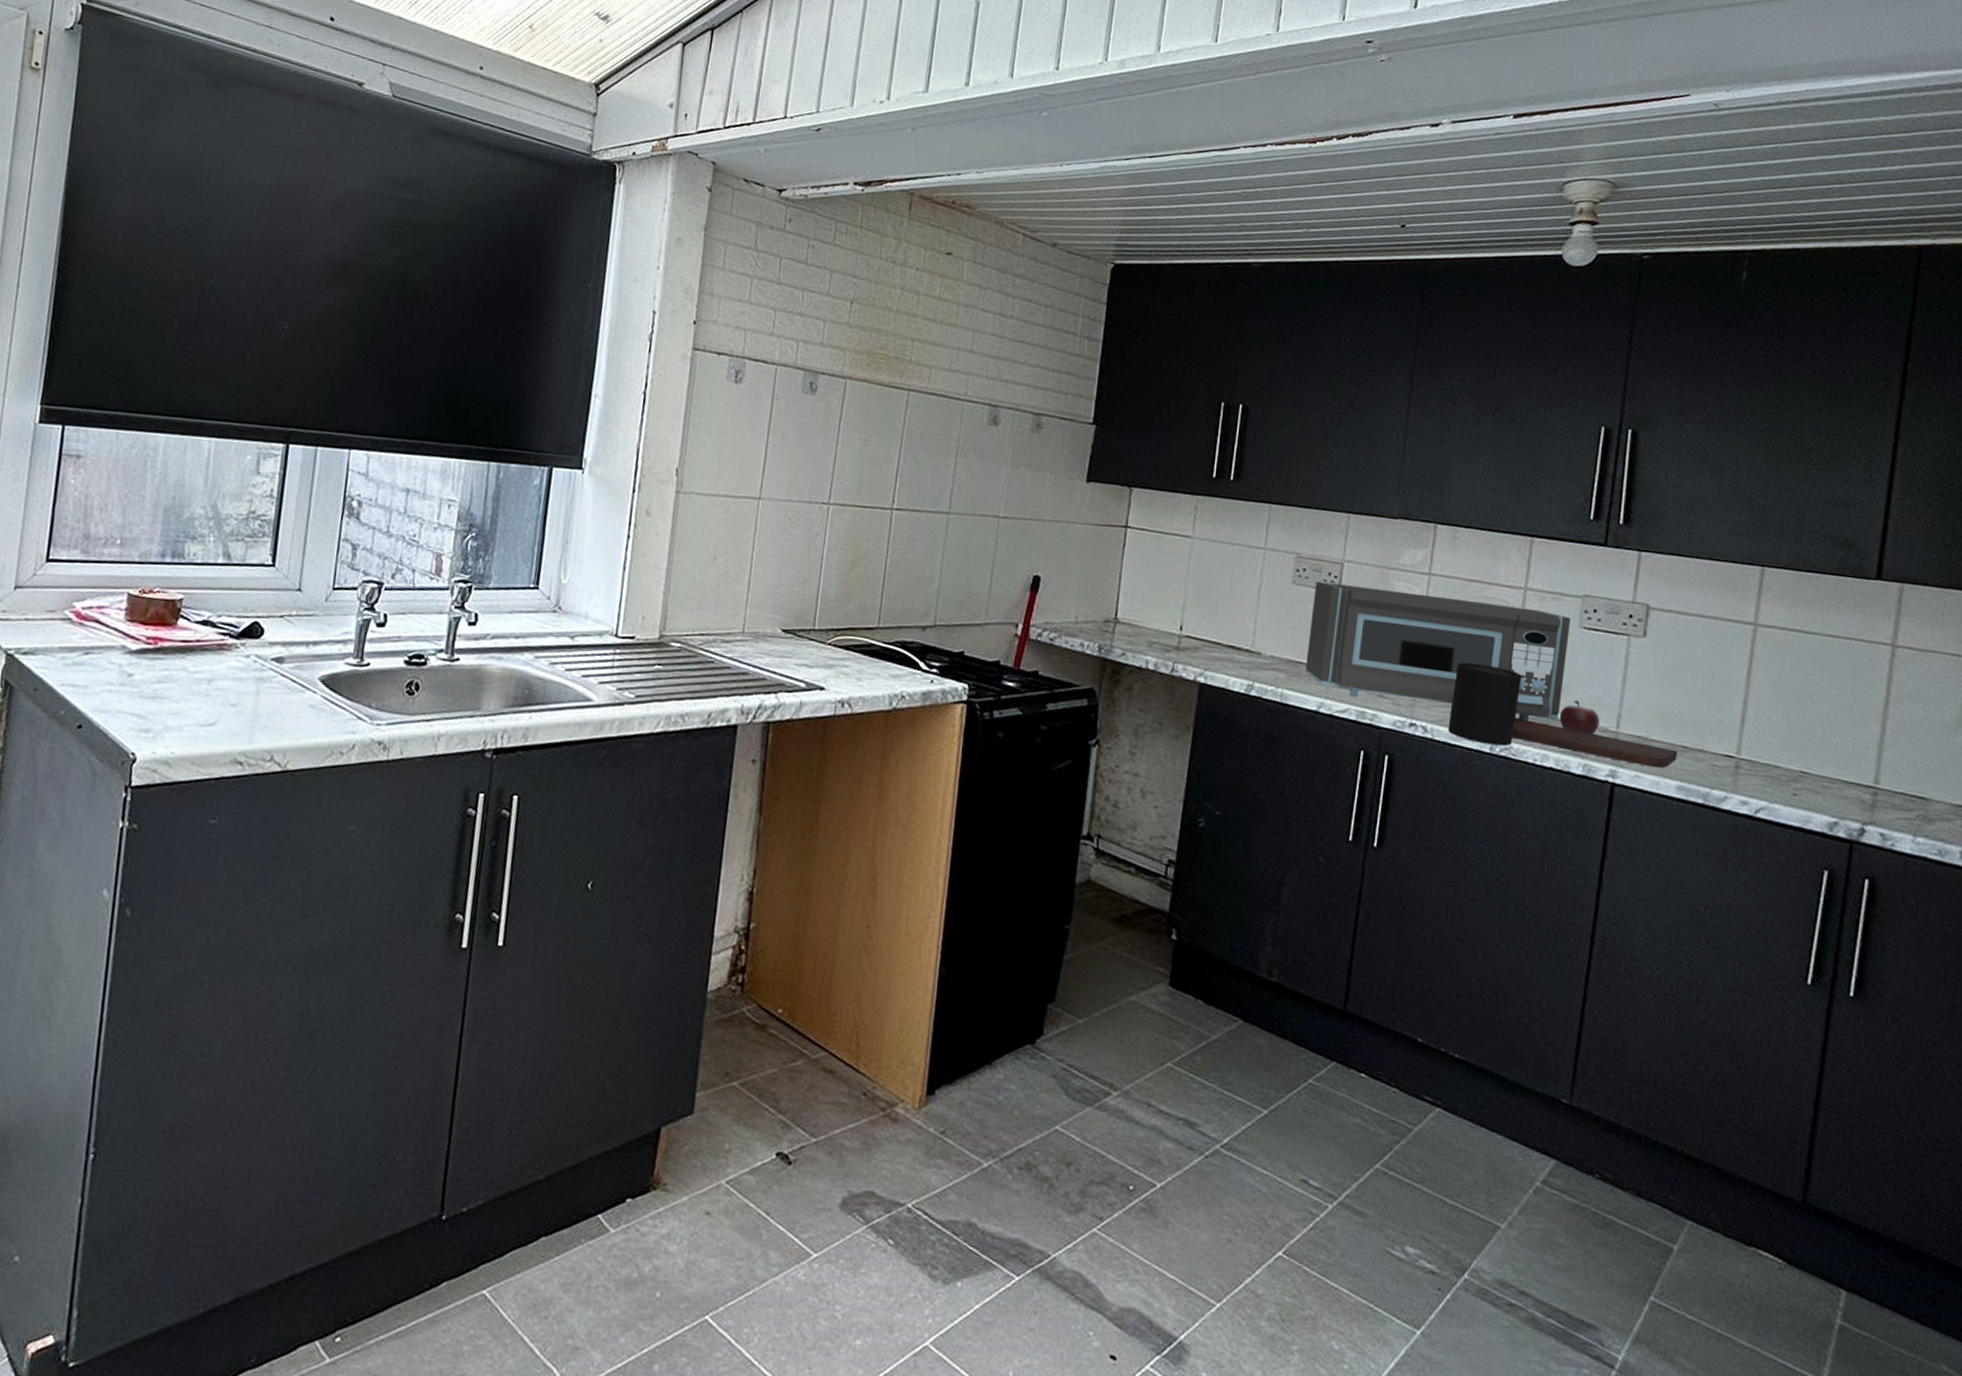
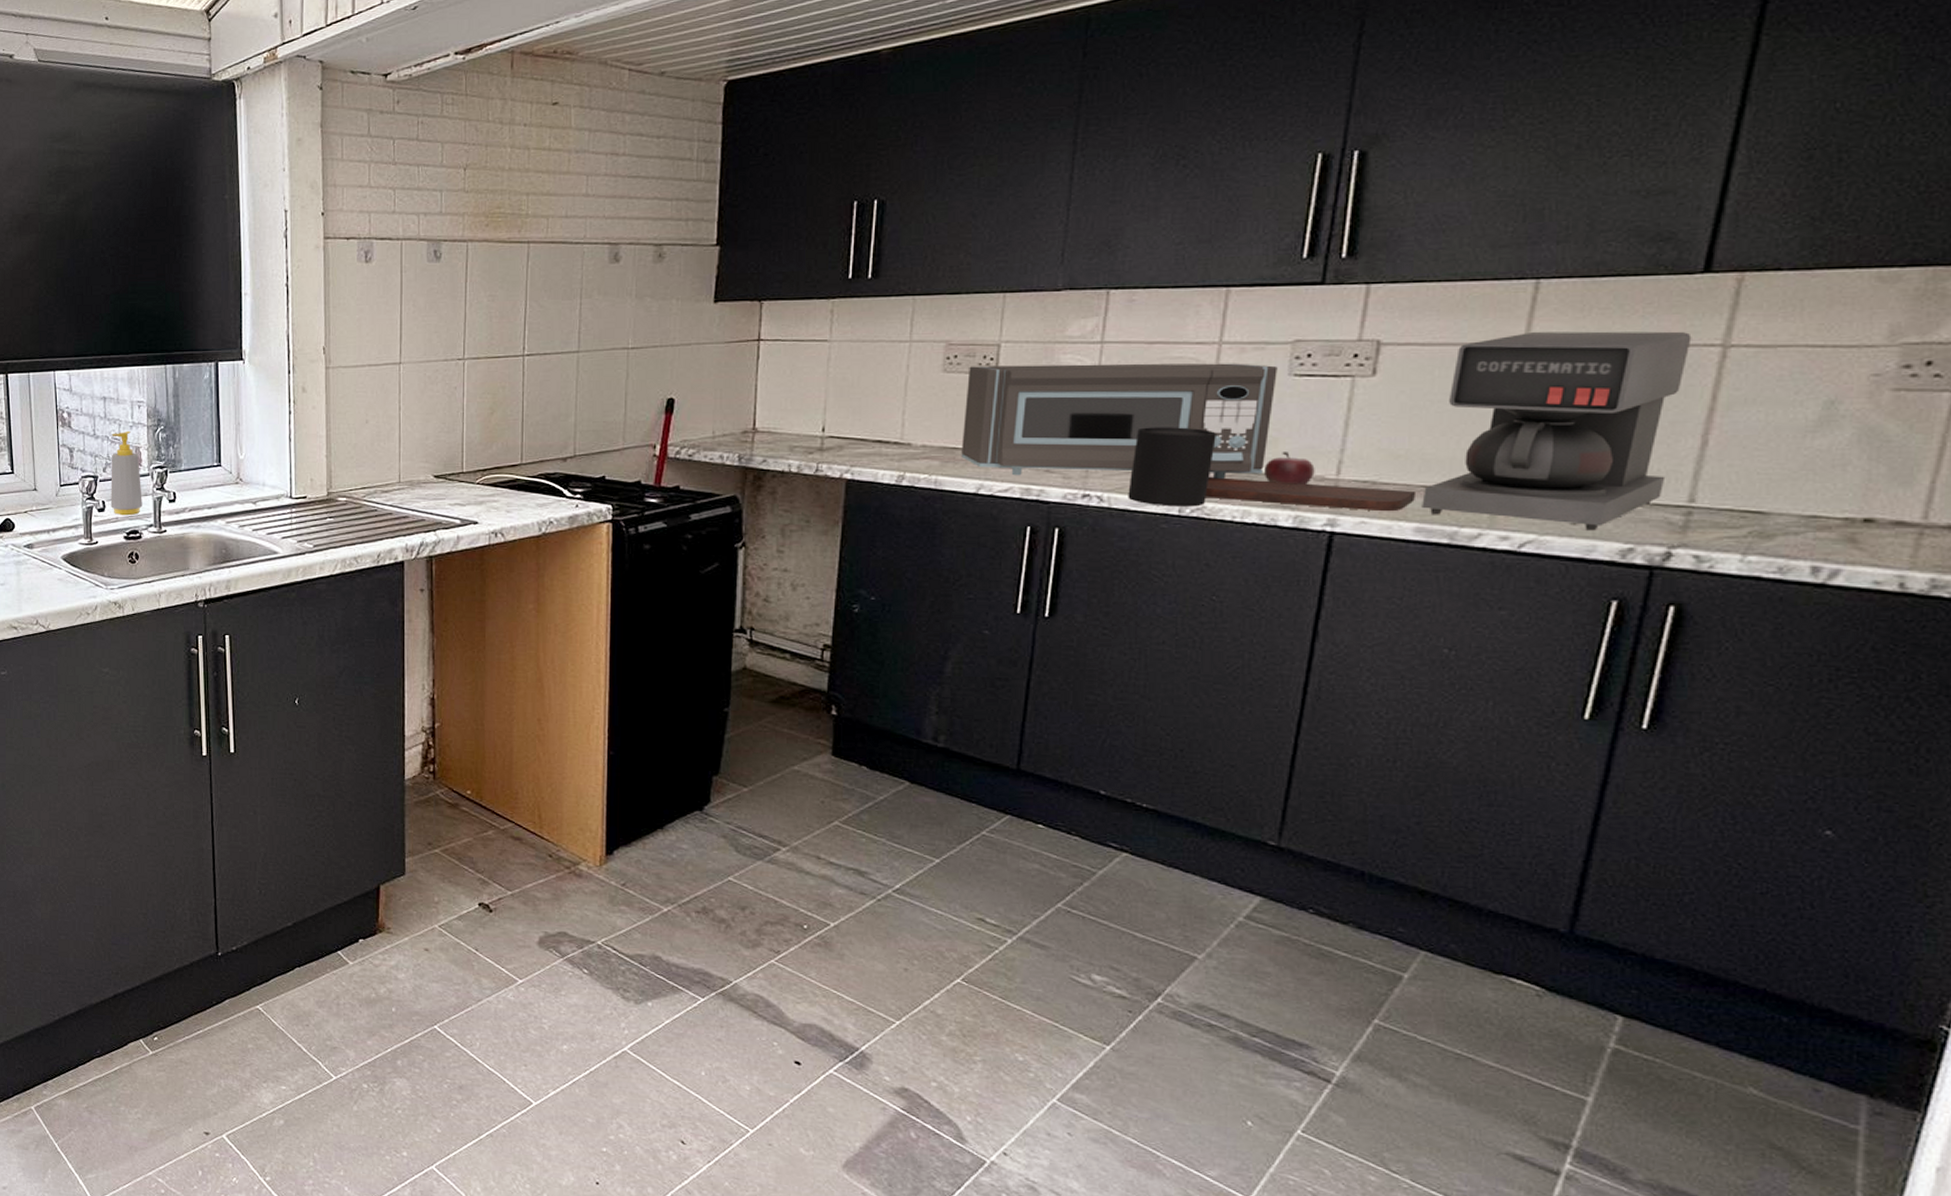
soap bottle: none [394,532,440,635] -> present [111,430,142,515]
coffee maker: none [1682,613,1871,803] -> present [1422,331,1692,531]

